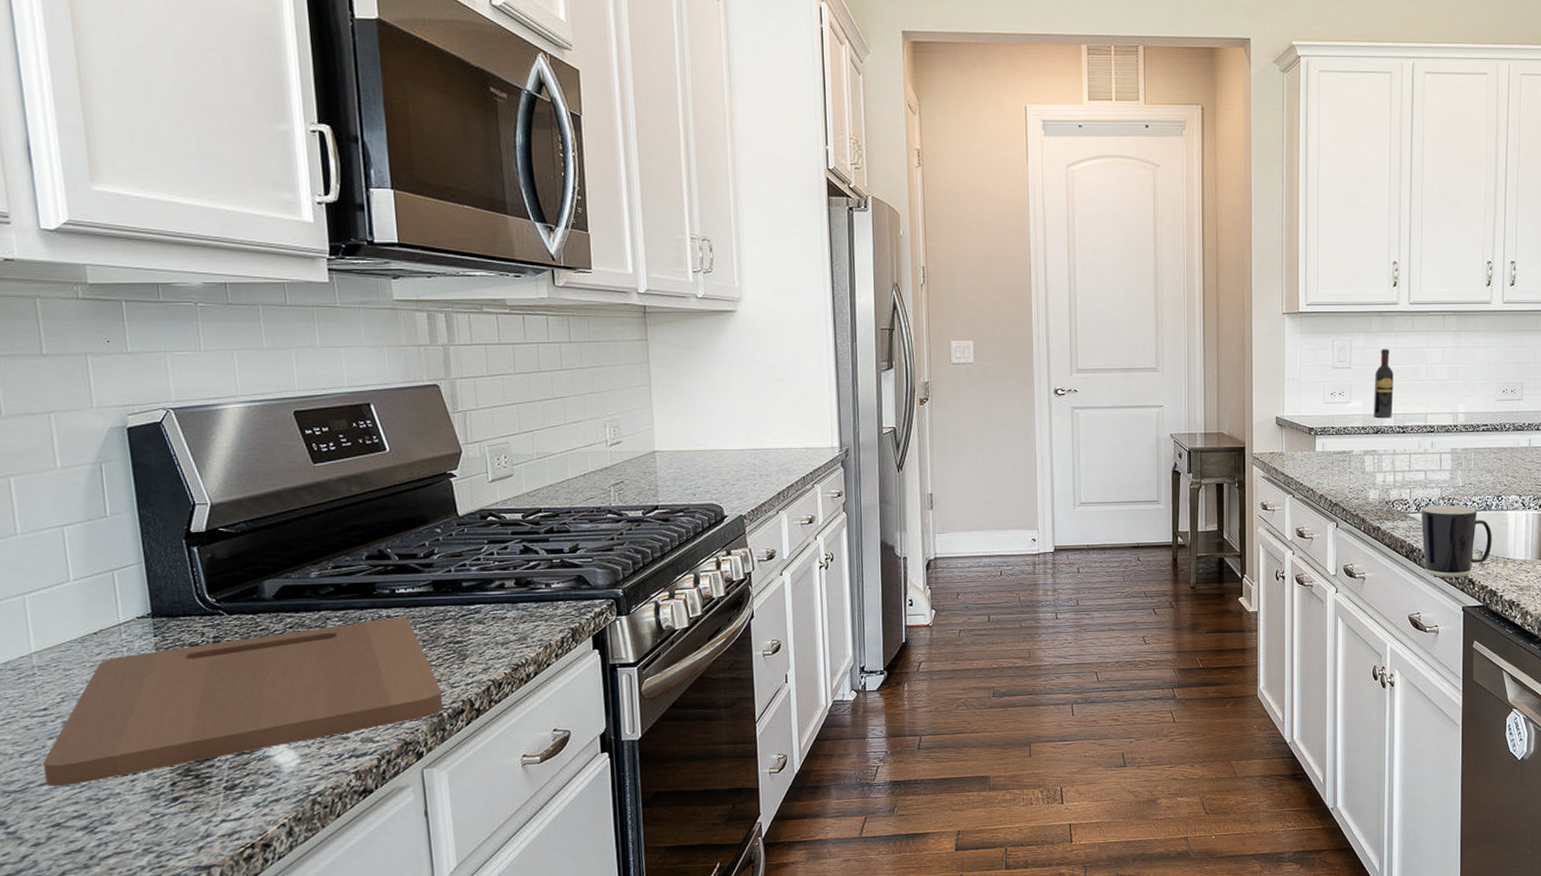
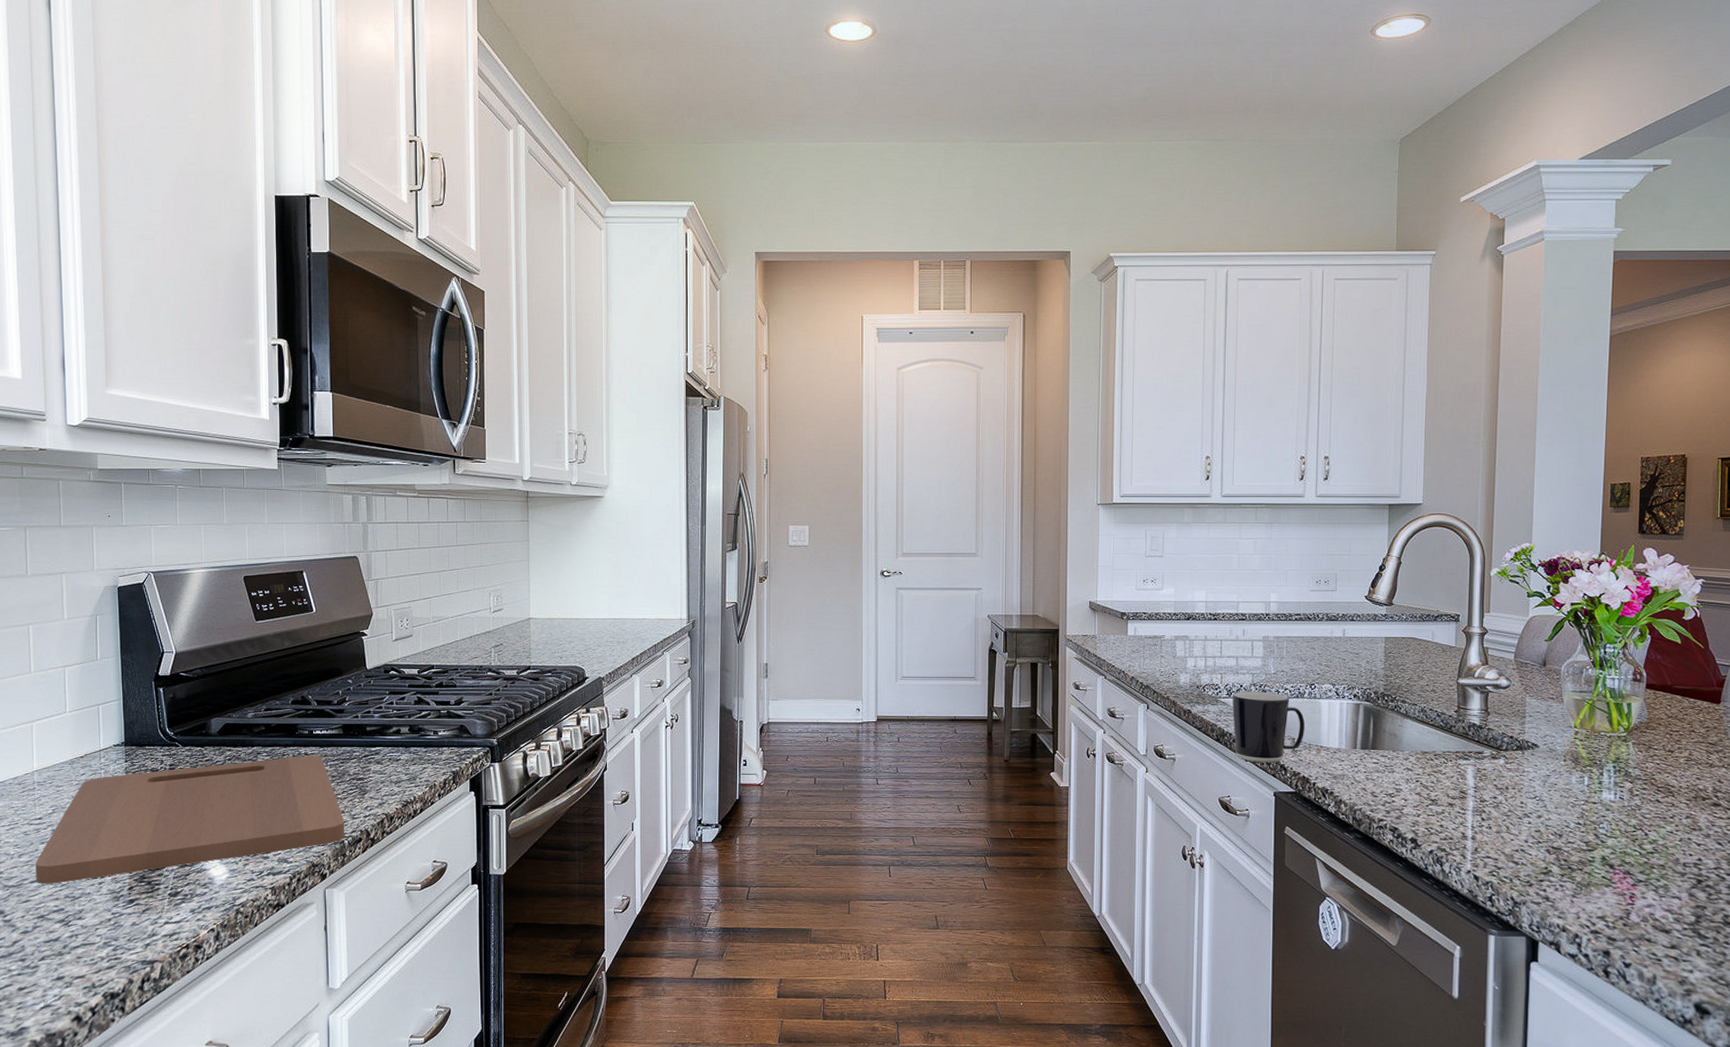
wine bottle: present [1374,348,1394,419] -> none [1185,538,1206,606]

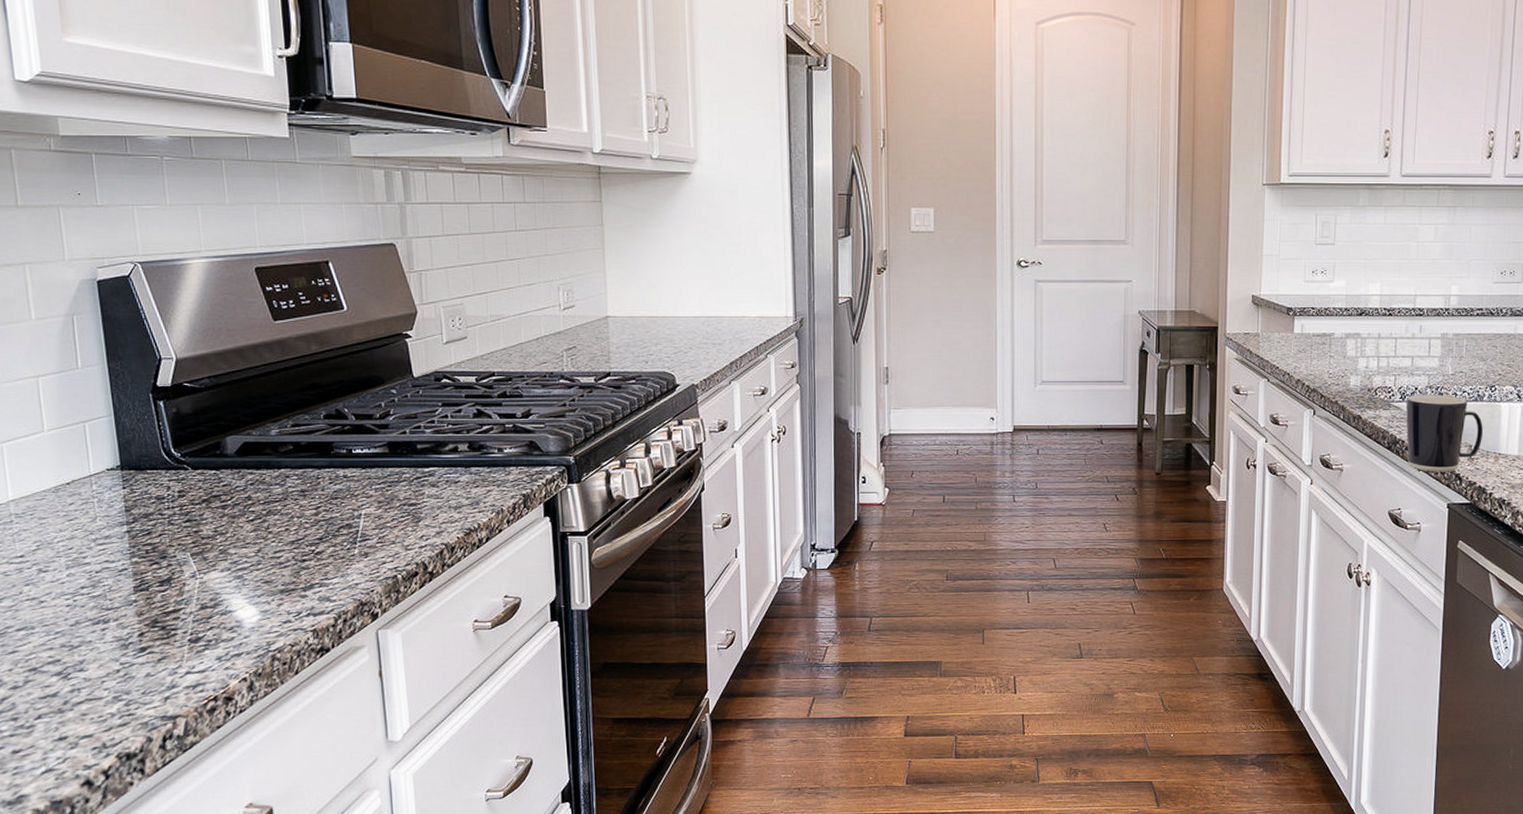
cutting board: present [35,755,345,884] -> none [20,478,398,632]

